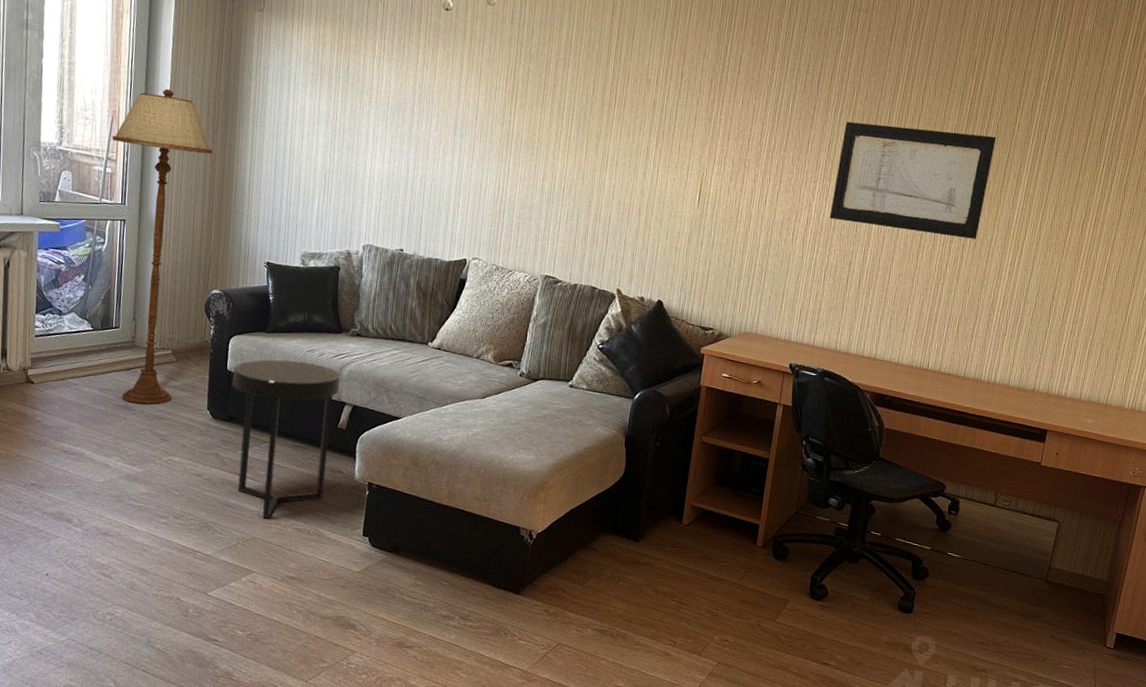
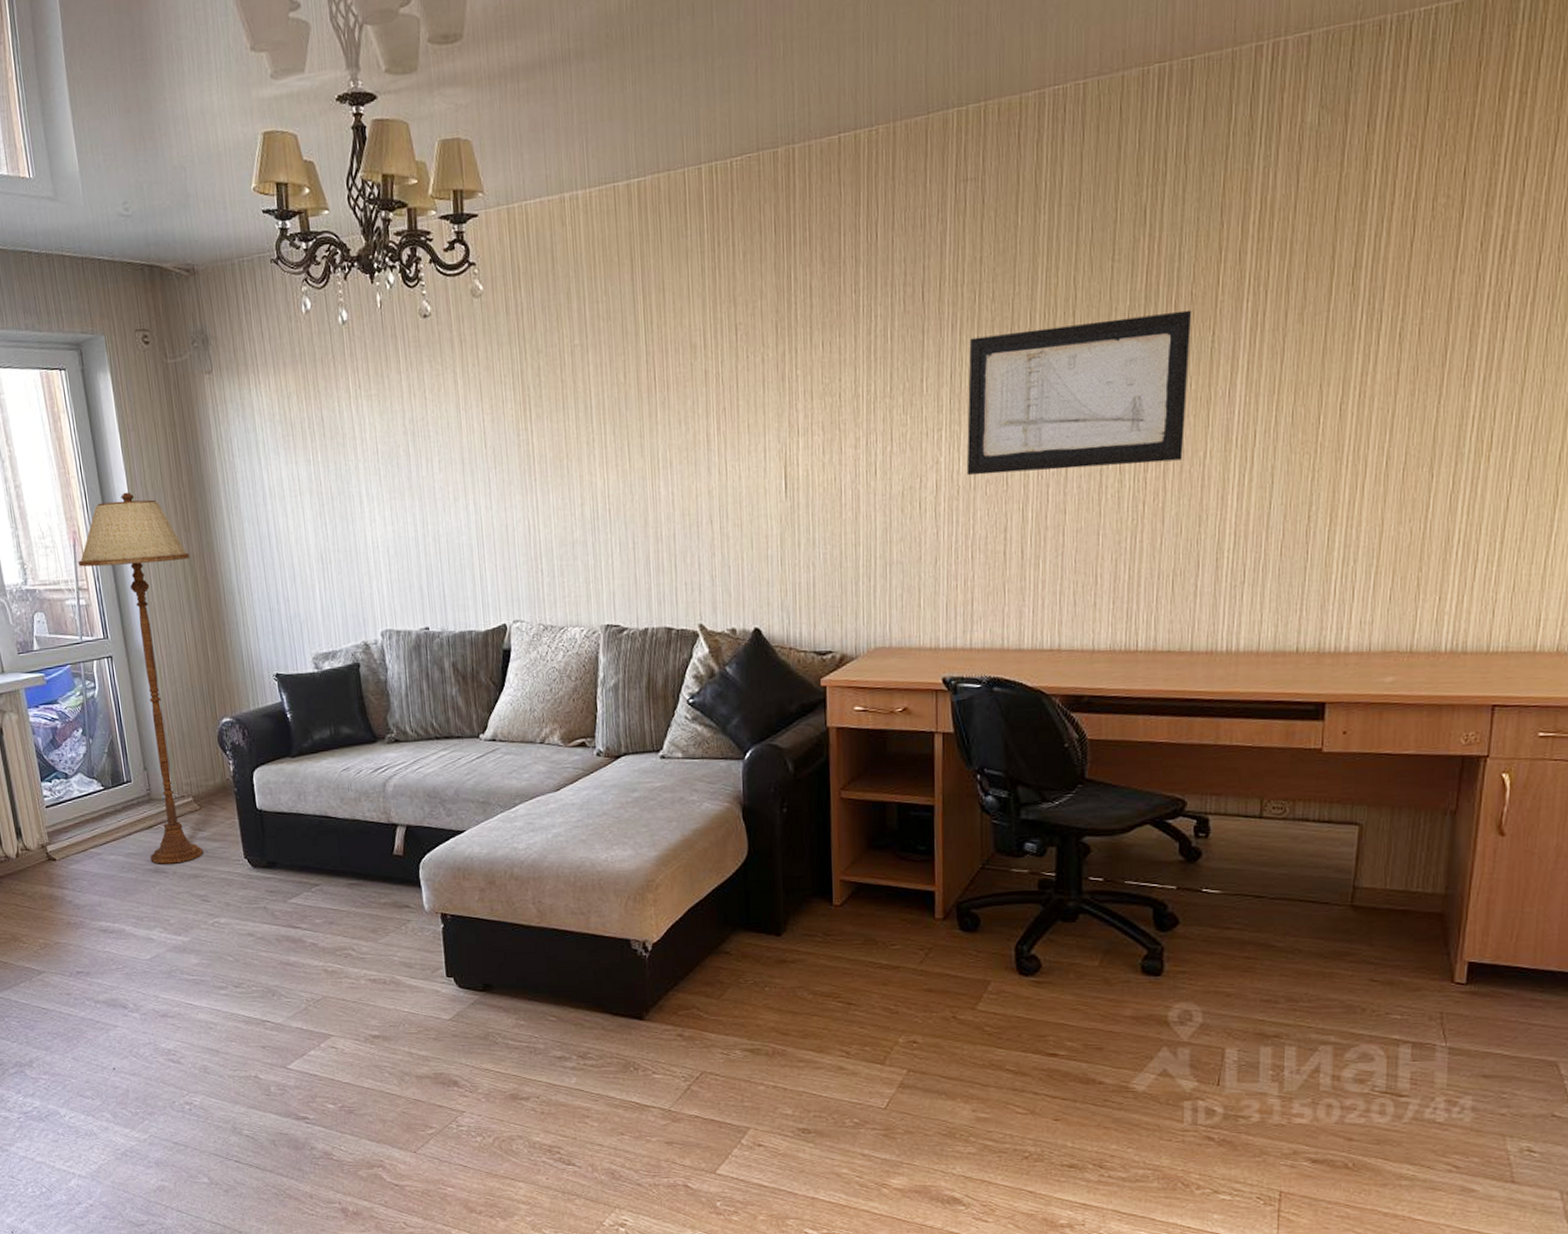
side table: present [232,359,340,518] -> none [263,784,392,972]

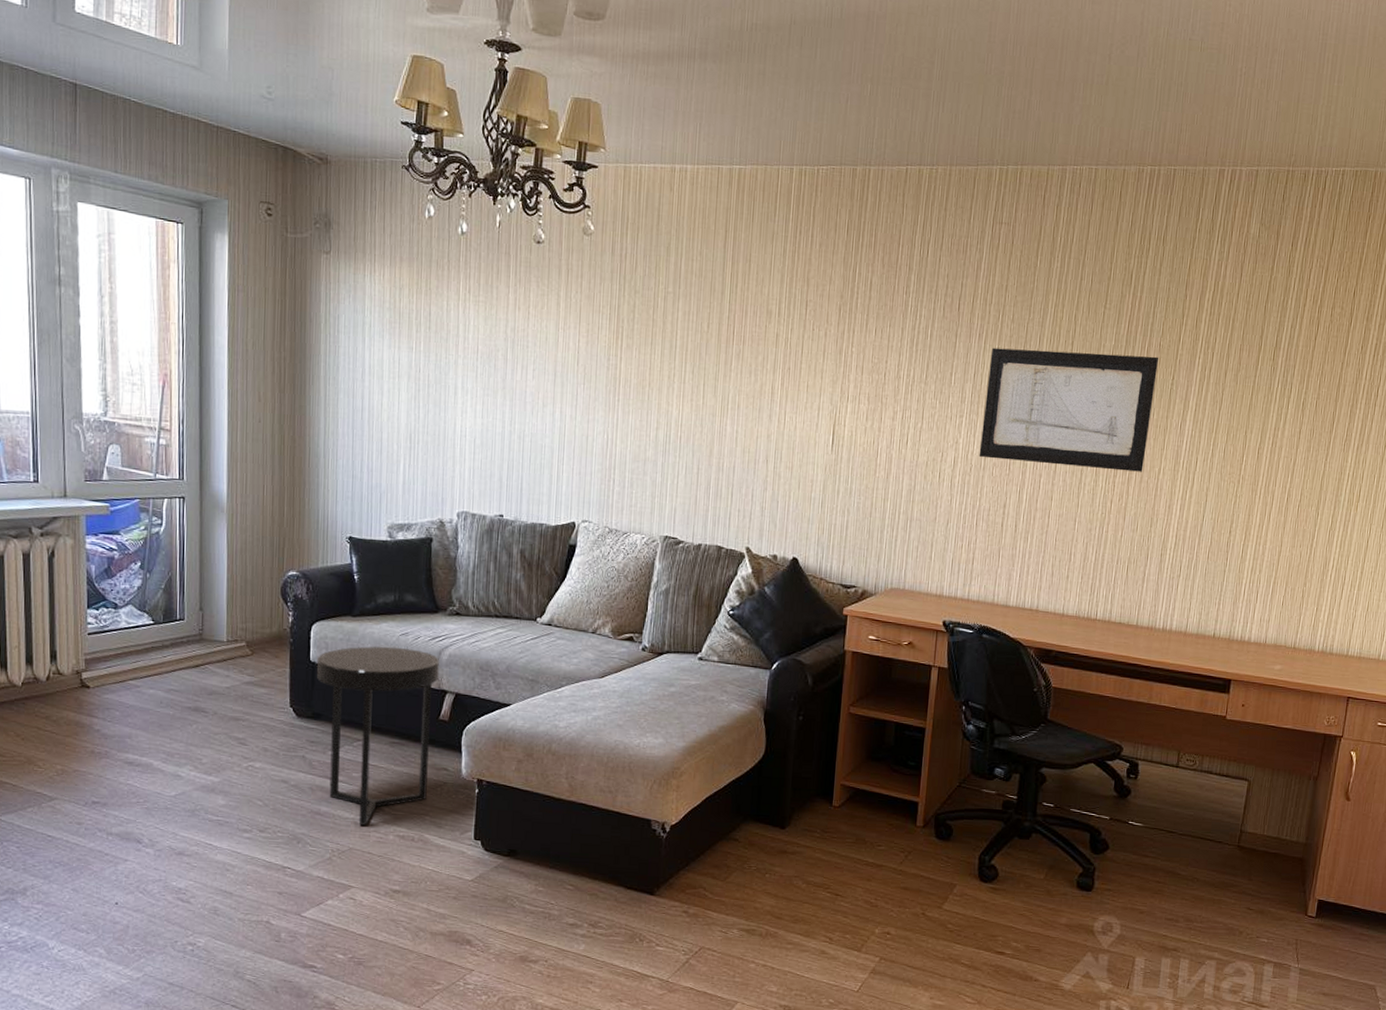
floor lamp: present [78,492,204,864] -> none [165,346,280,705]
side table: none [263,784,392,972] -> present [316,646,439,825]

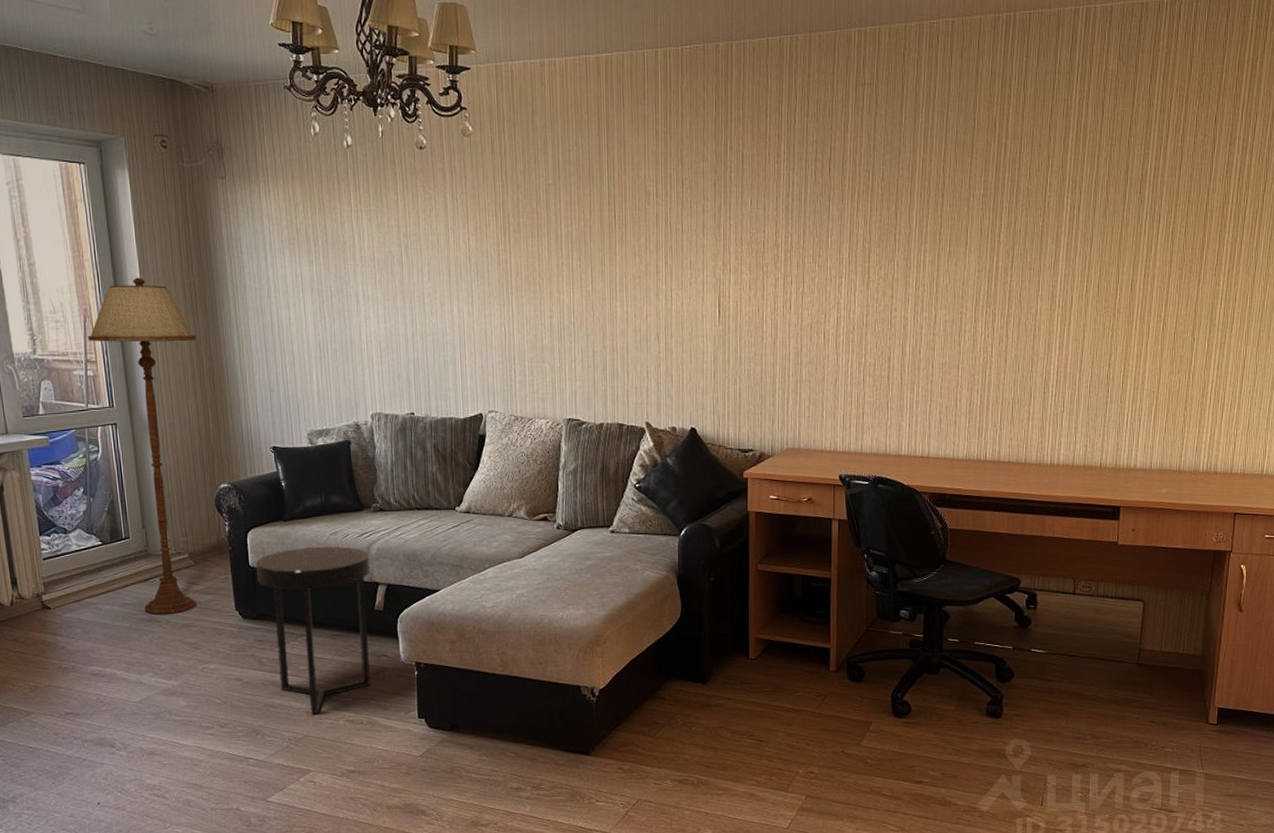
floor lamp: none [165,346,280,705] -> present [88,277,197,614]
wall art: present [979,347,1159,472] -> none [860,200,1028,316]

